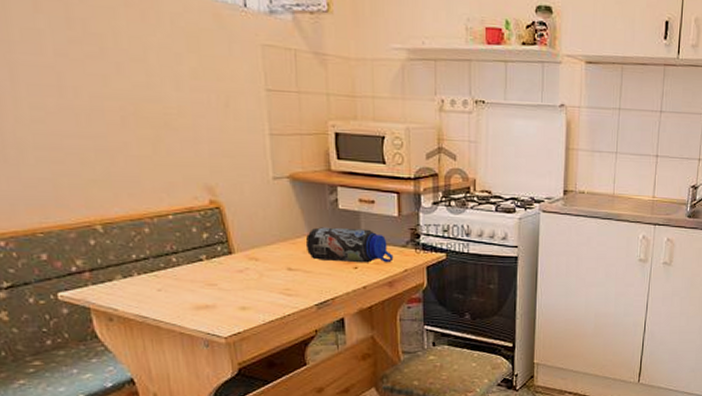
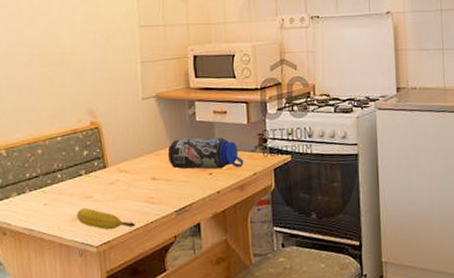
fruit: none [199,295,270,321] -> present [77,207,135,230]

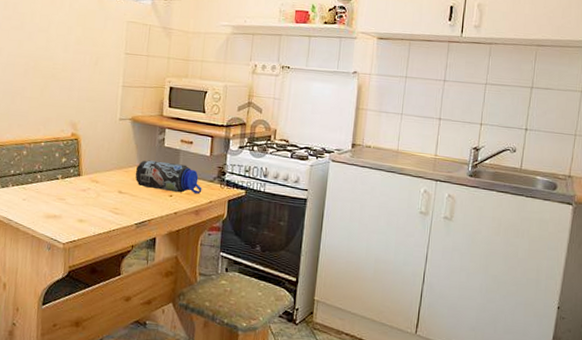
fruit: present [77,207,135,230] -> none [49,207,99,232]

